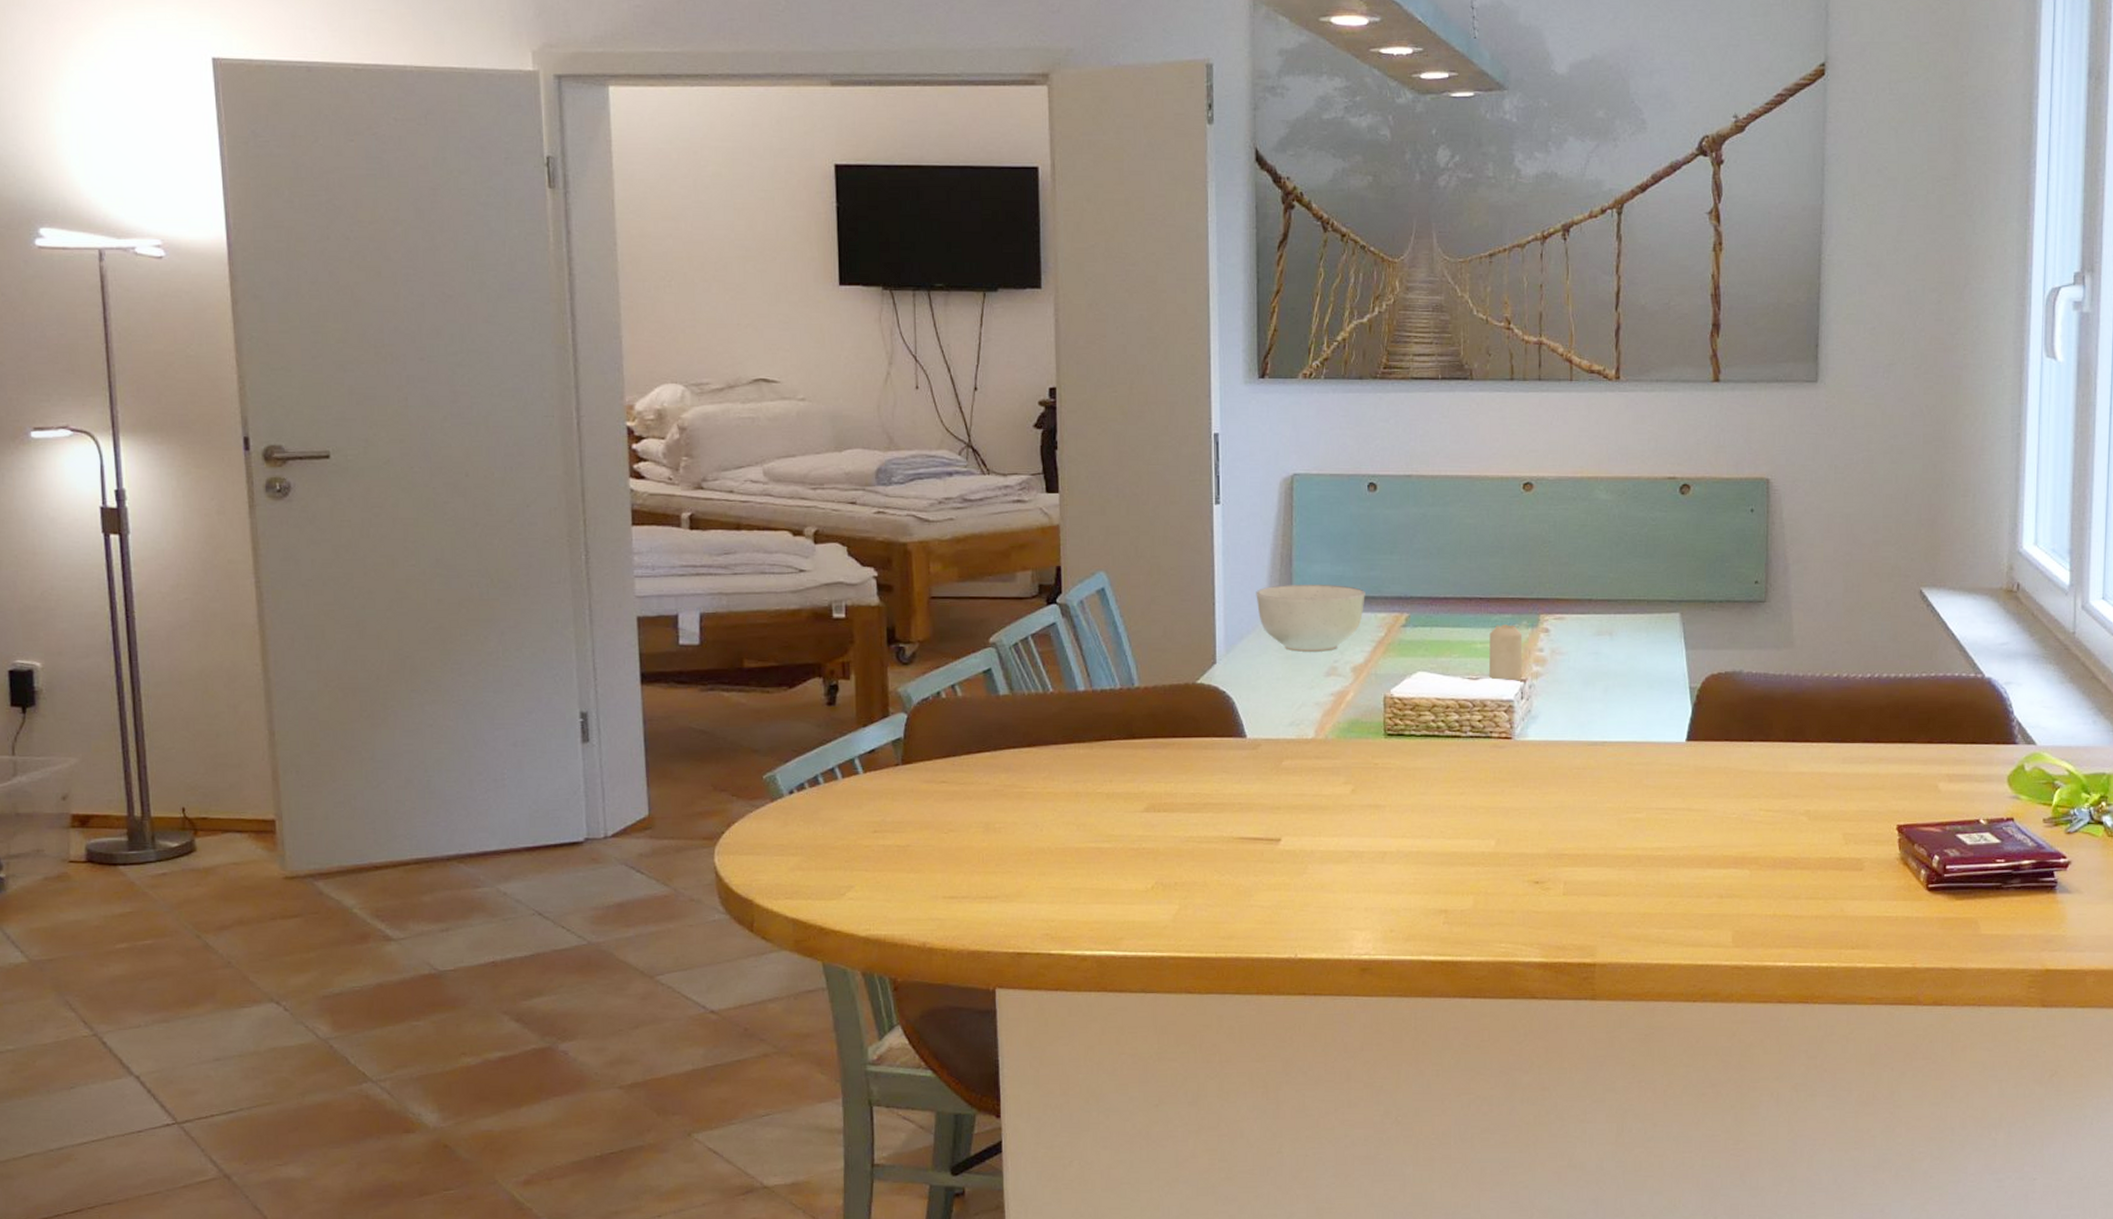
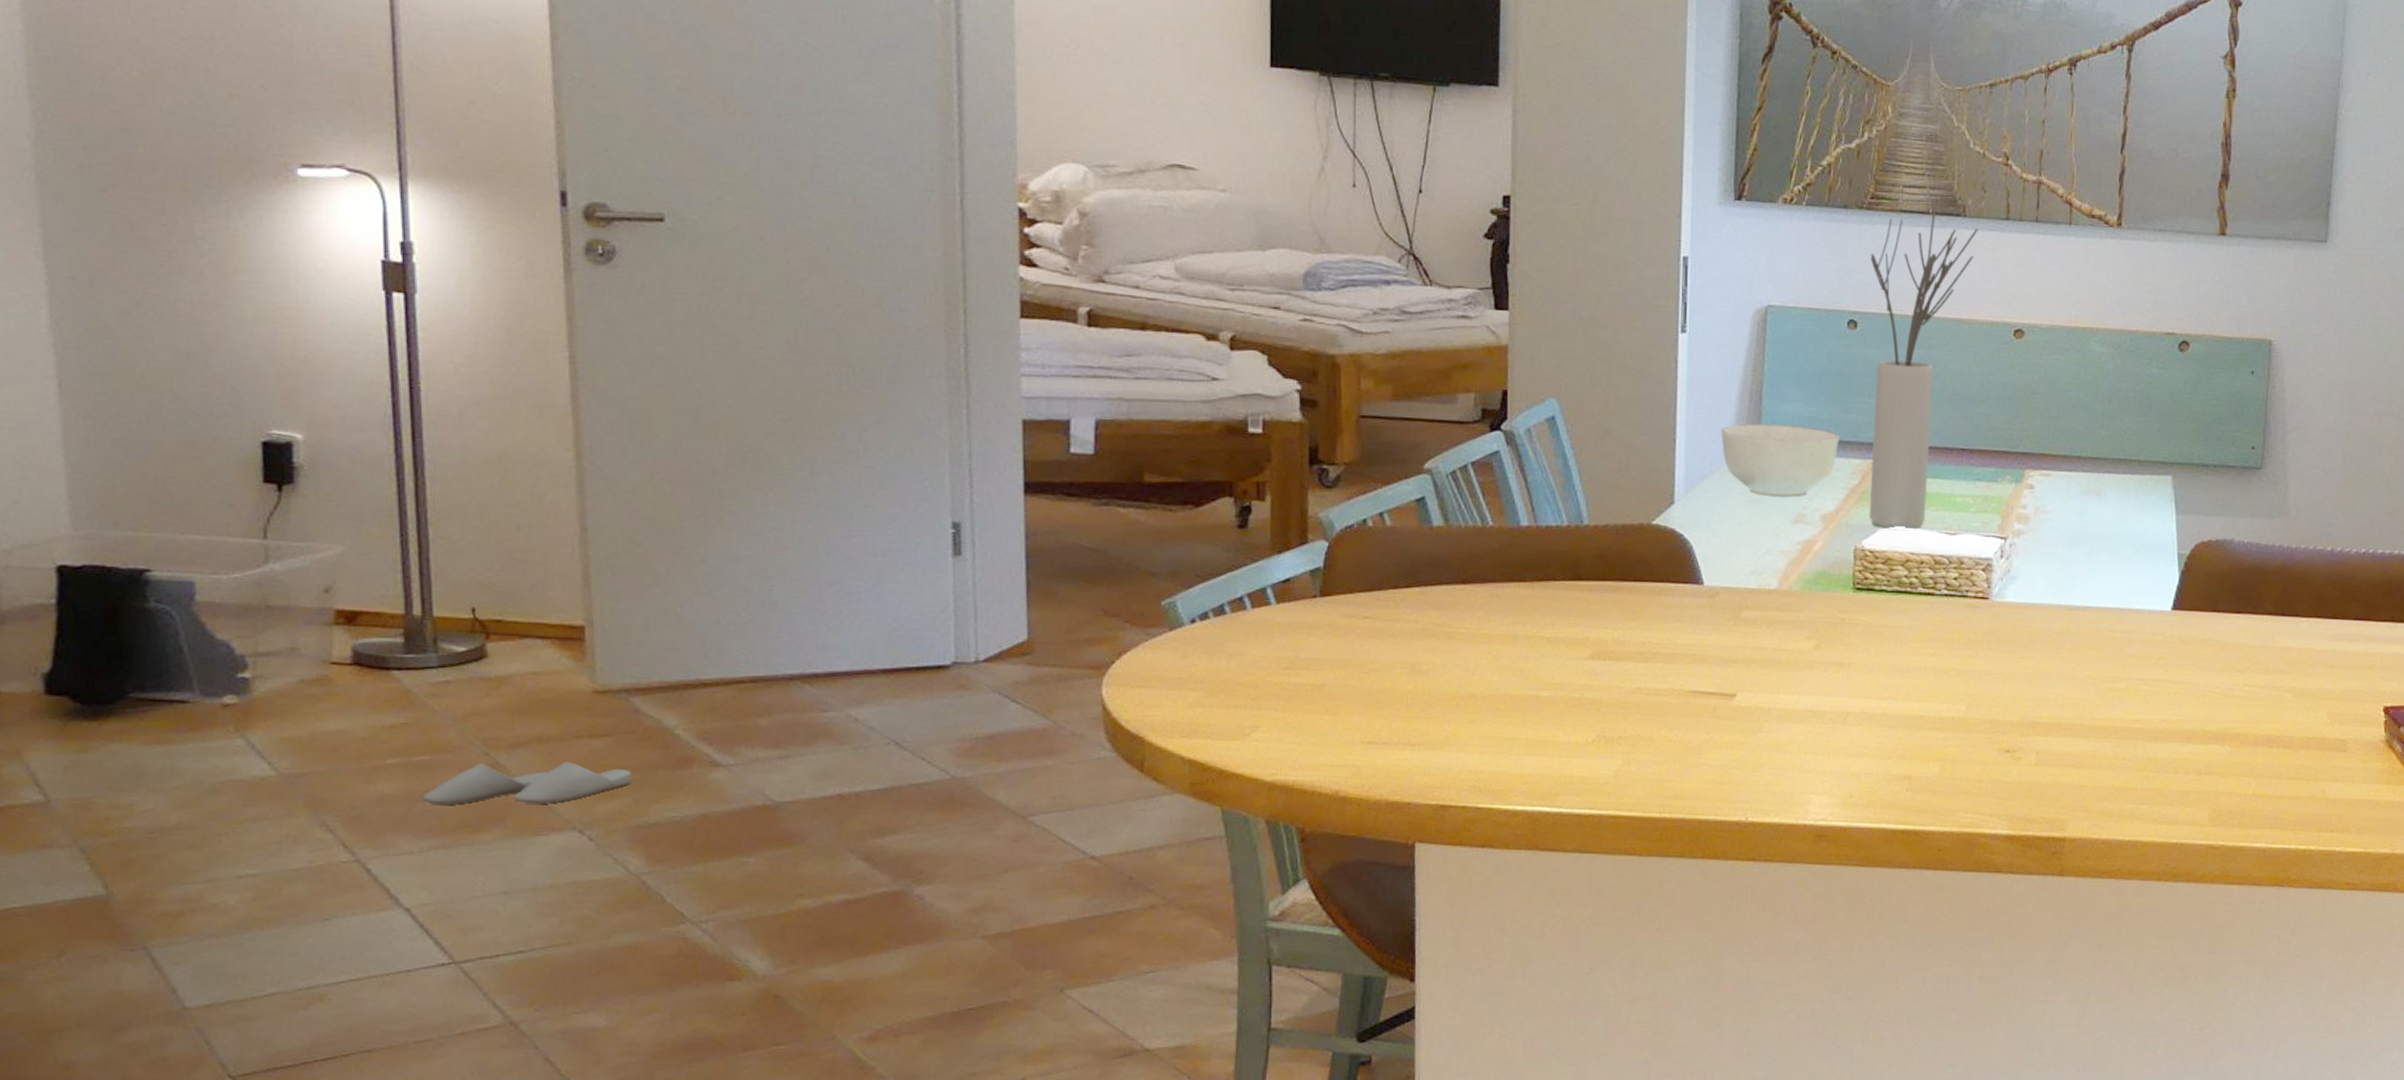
slippers: none [146,941,319,983] -> present [422,761,632,805]
vase: none [1386,376,1485,678] -> present [1868,211,1979,531]
candle: present [1489,623,1523,682] -> none [1968,477,2006,540]

